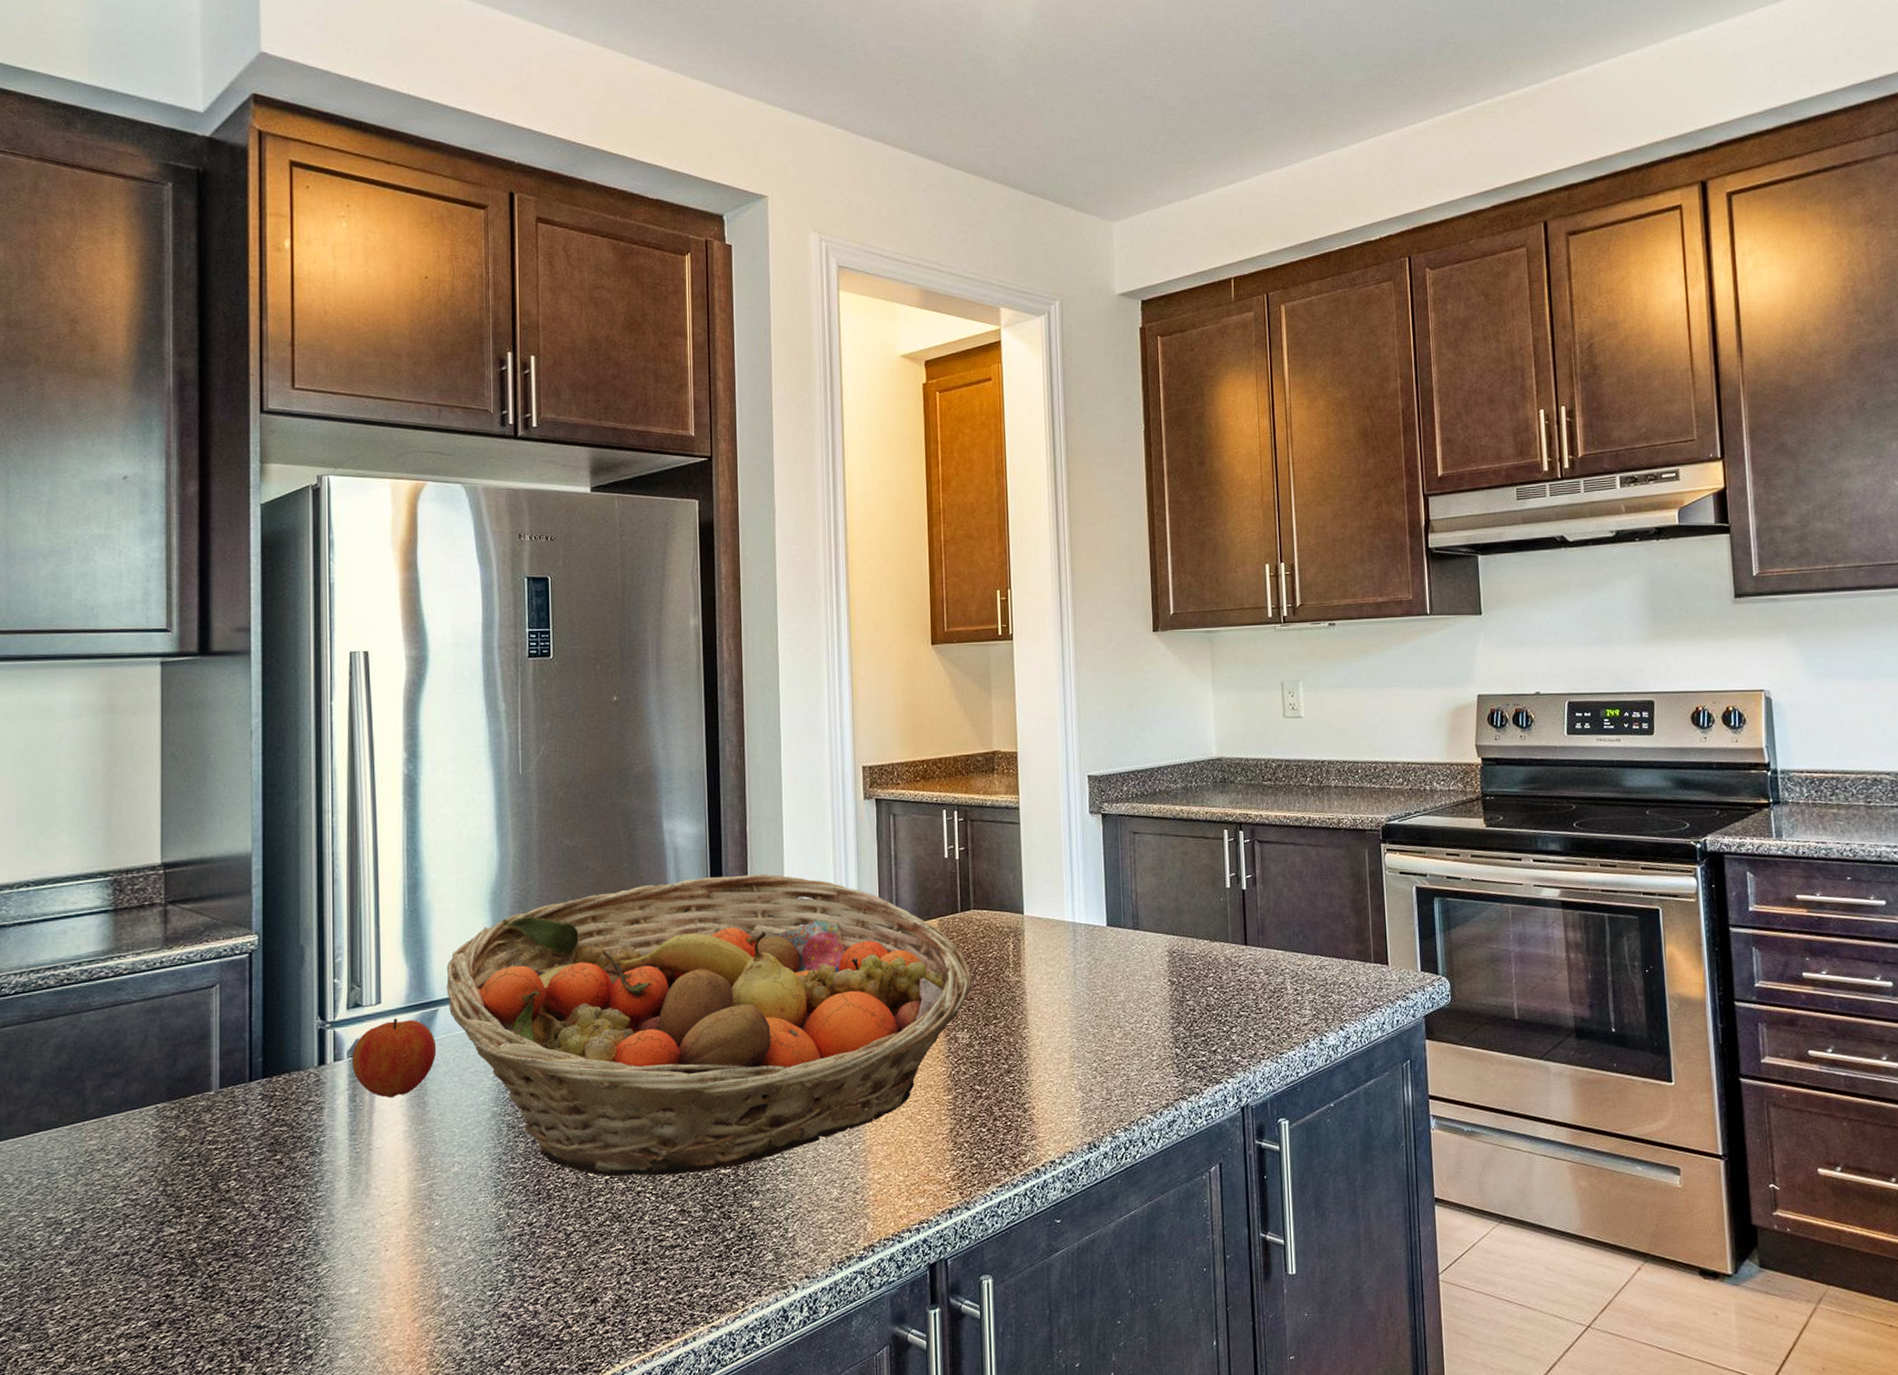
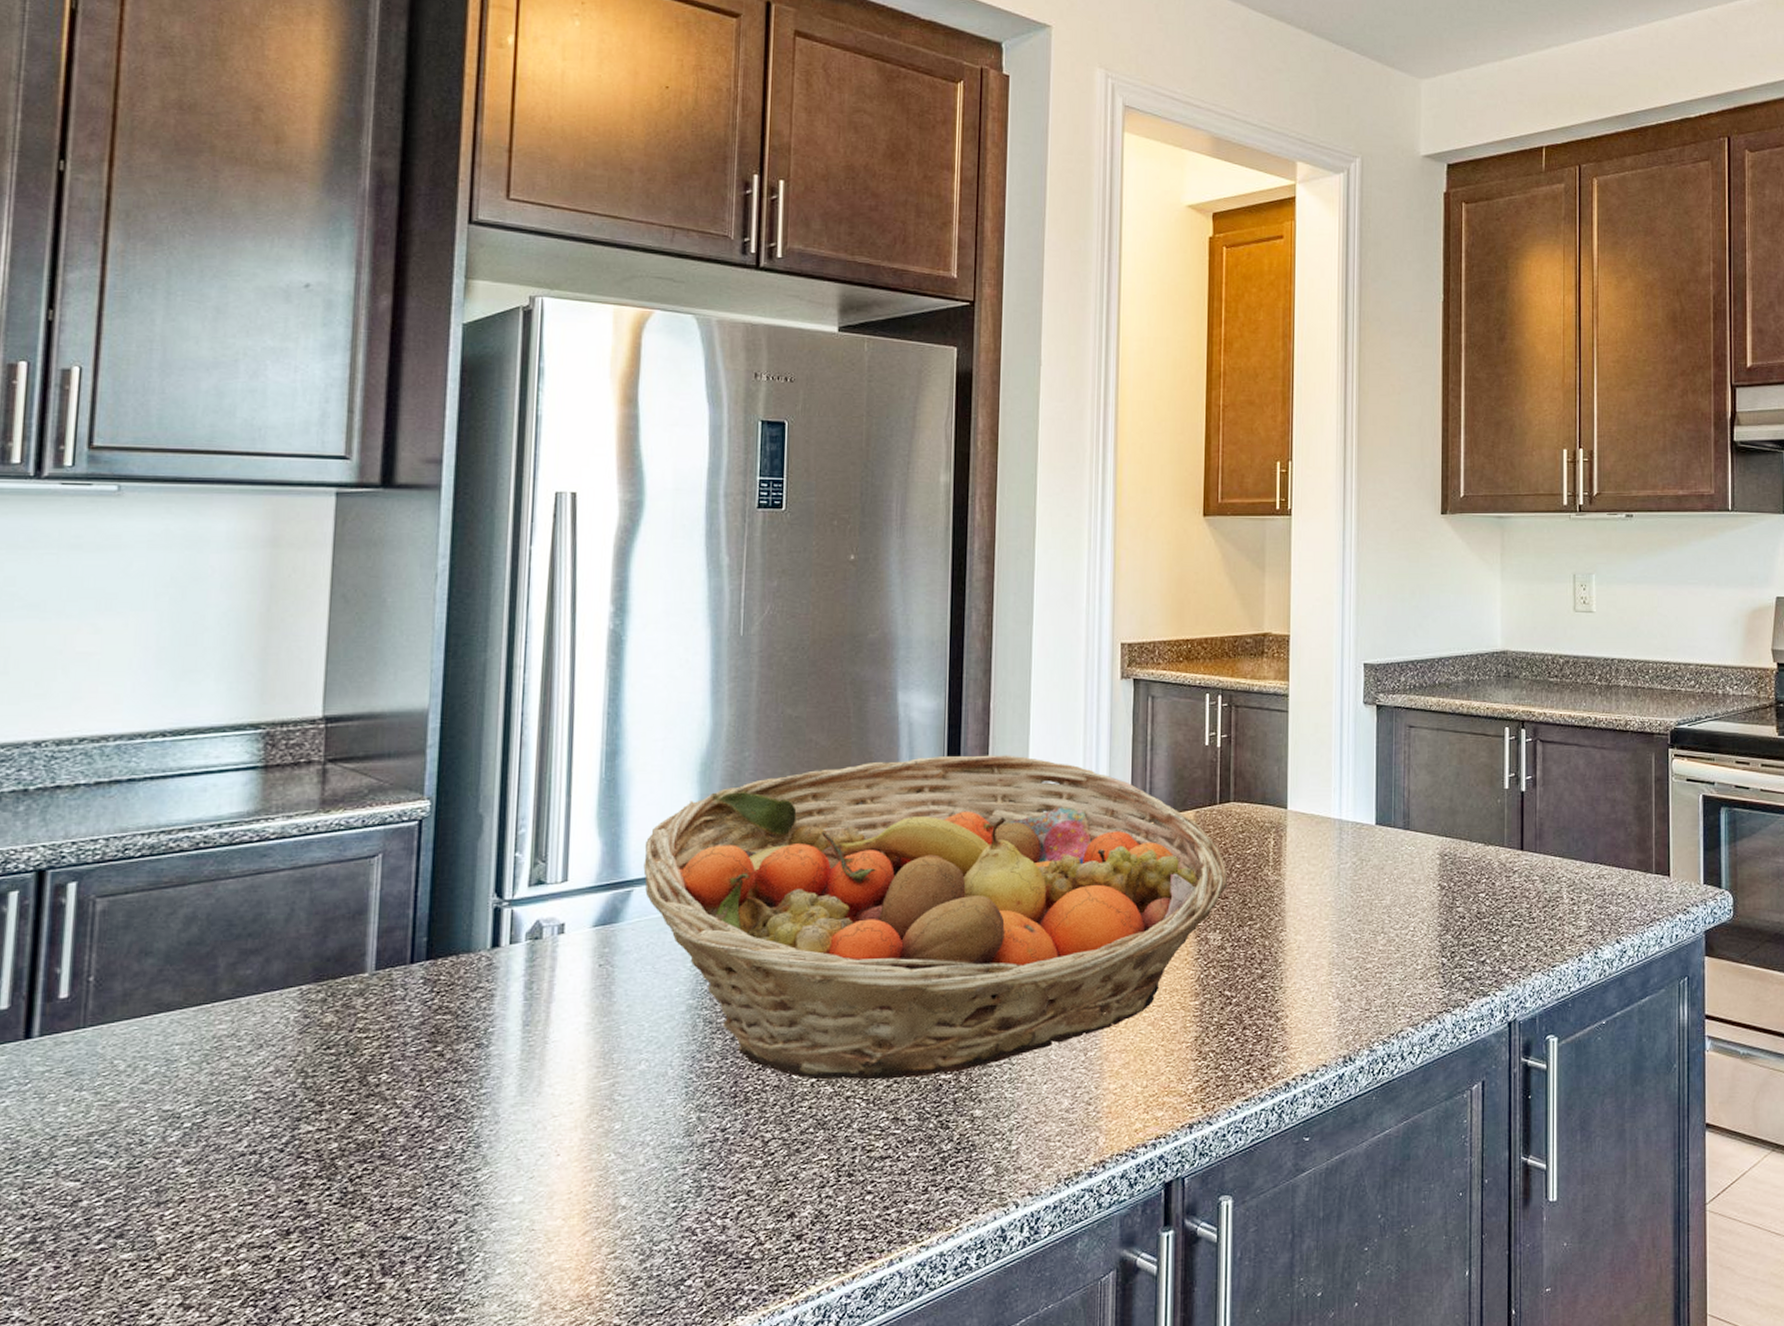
apple: present [352,1018,437,1098] -> none [530,898,629,986]

